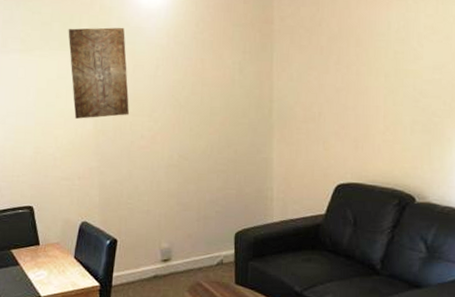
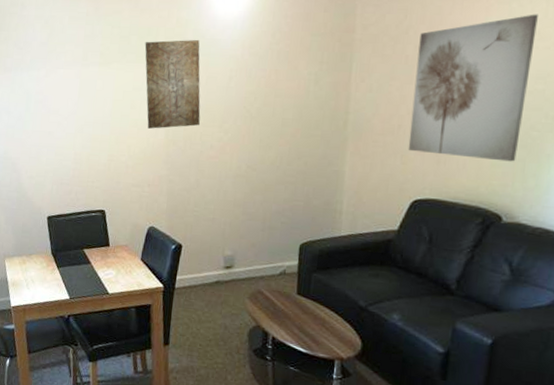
wall art: none [329,10,430,146] -> present [408,14,538,162]

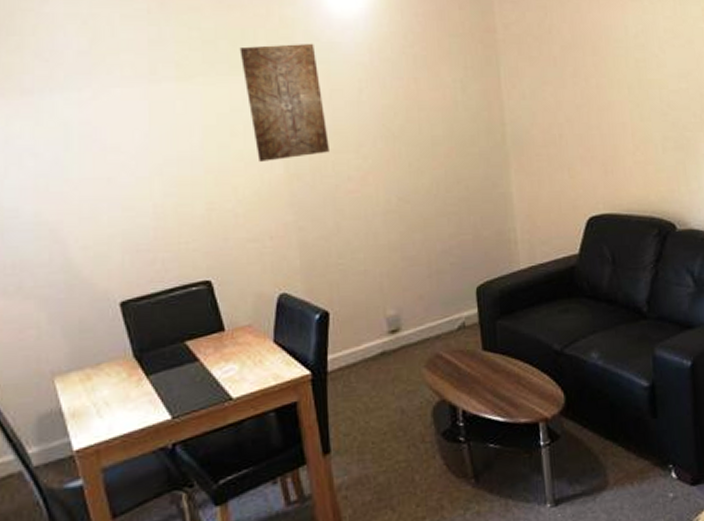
wall art: present [408,14,538,162] -> none [564,12,677,166]

